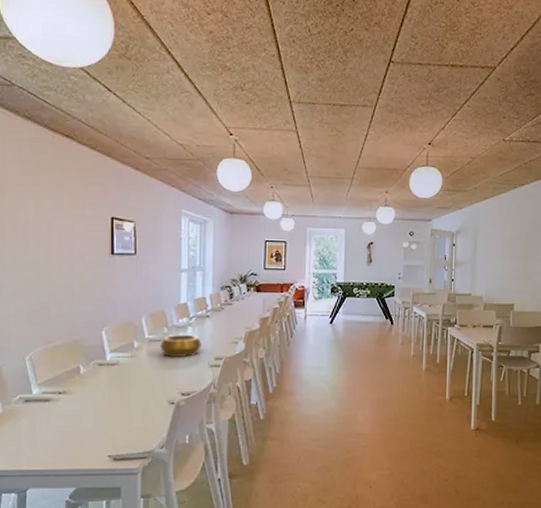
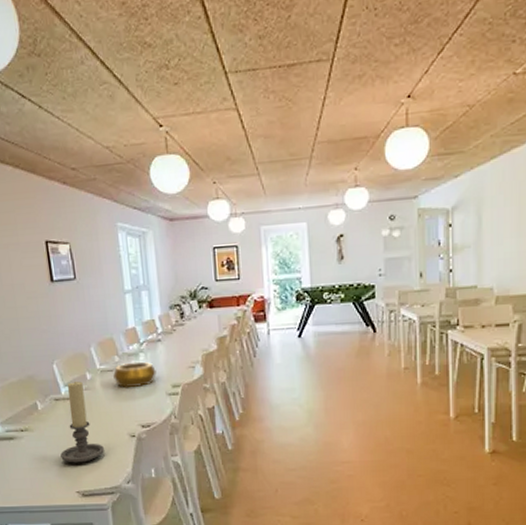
candle holder: none [97,349,142,427] -> present [60,381,104,463]

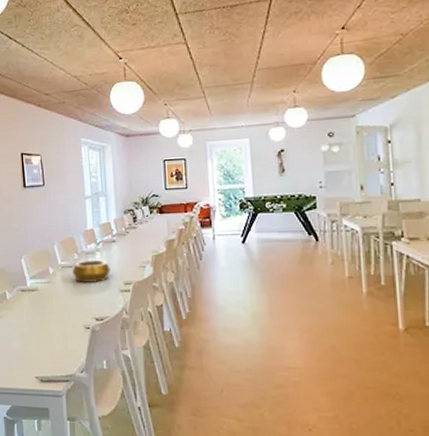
candle holder: present [60,381,104,463] -> none [23,275,62,350]

